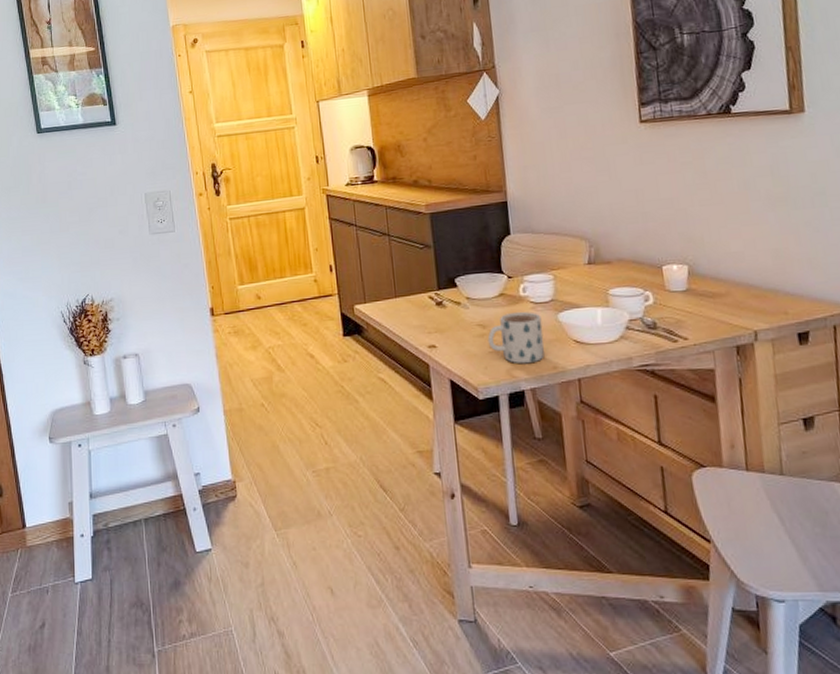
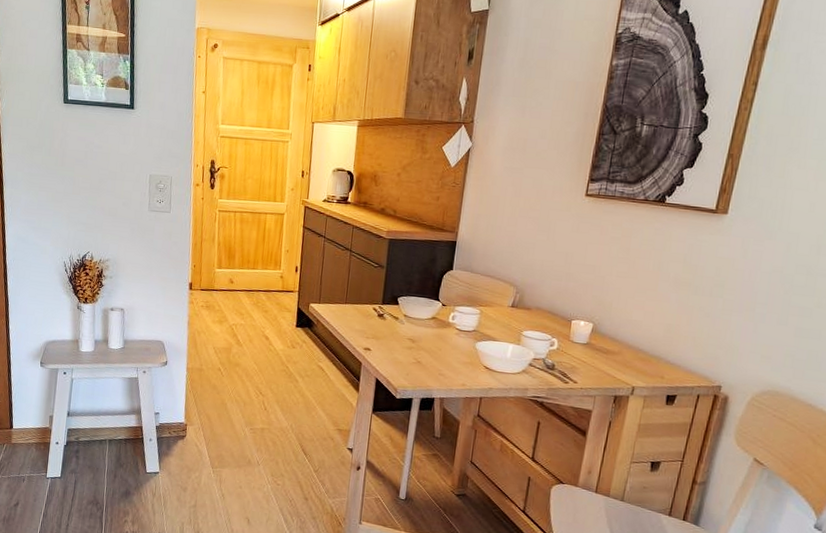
mug: present [487,311,544,364] -> none [413,334,462,378]

